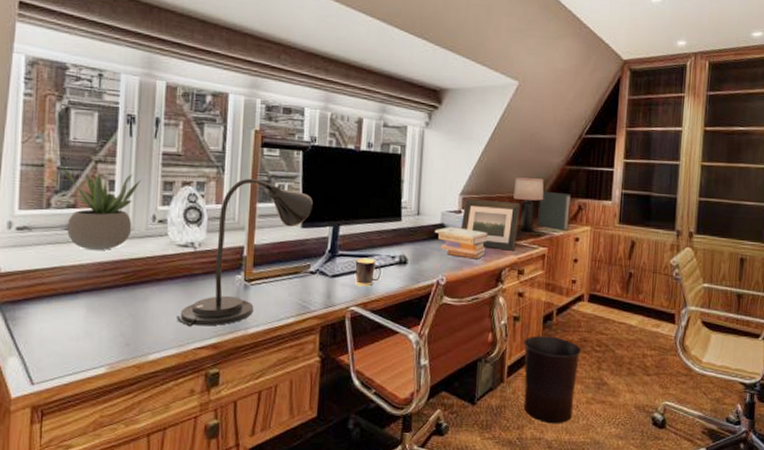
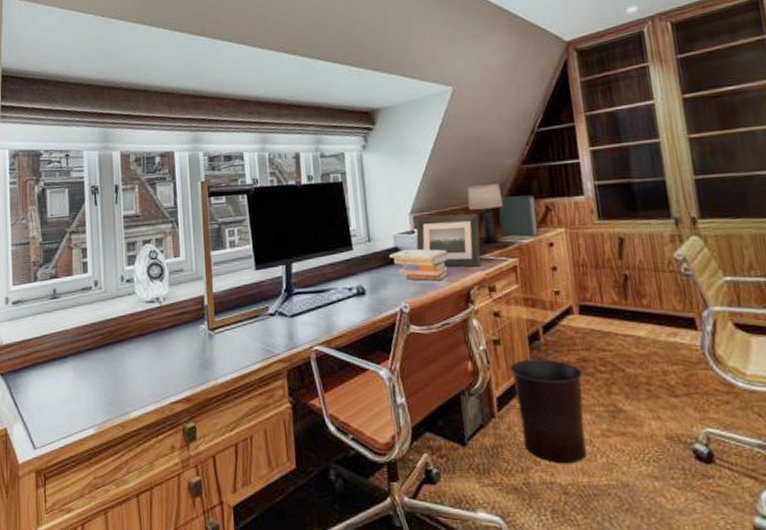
potted plant: present [62,167,142,251] -> none [43,239,109,316]
desk lamp: present [177,178,314,327] -> none [151,228,264,382]
mug: present [355,257,381,287] -> none [312,293,341,324]

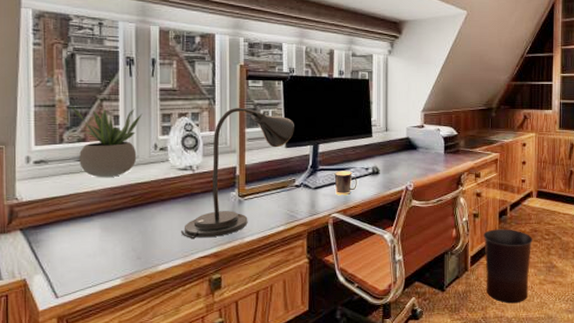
potted plant: none [43,239,109,316] -> present [71,106,143,178]
desk lamp: none [151,228,264,382] -> present [181,107,295,239]
mug: none [312,293,341,324] -> present [334,171,357,196]
books: present [389,249,449,281] -> none [402,140,448,167]
picture frame: present [416,213,481,268] -> none [424,115,474,158]
table lamp: present [467,183,504,244] -> none [468,94,494,141]
binder: present [498,195,539,237] -> none [490,104,517,138]

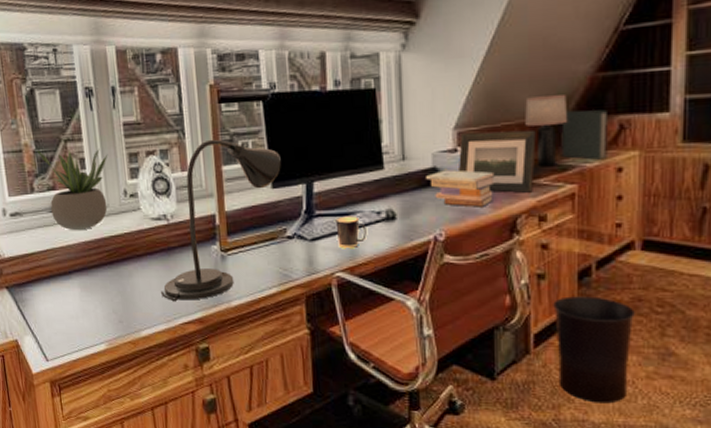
books: none [402,140,448,167] -> present [426,170,495,207]
picture frame: none [424,115,474,158] -> present [459,129,536,193]
table lamp: none [468,94,494,141] -> present [525,95,568,167]
binder: none [490,104,517,138] -> present [561,109,607,160]

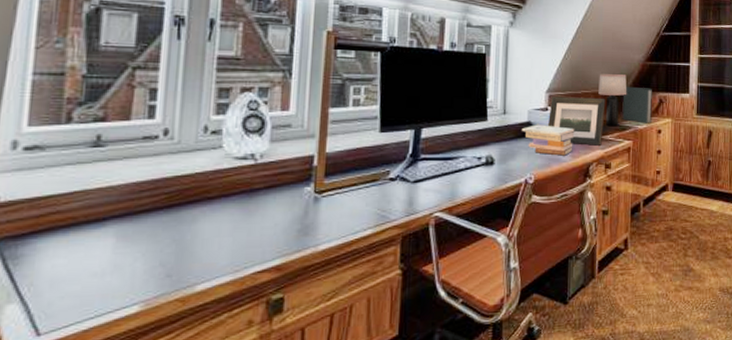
potted plant: present [37,149,108,231] -> none [88,75,191,170]
desk lamp: present [161,139,282,302] -> none [232,81,393,249]
mug: present [335,216,367,249] -> none [439,160,467,191]
waste bin: present [553,296,635,404] -> none [613,227,668,315]

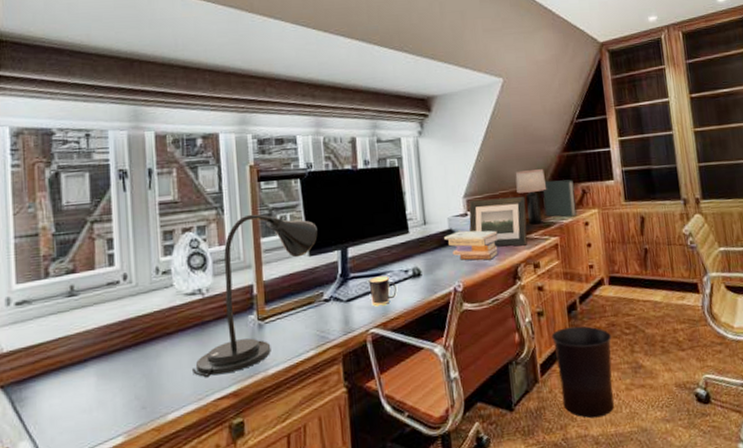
desk lamp: none [232,81,393,249] -> present [192,214,319,378]
mug: none [439,160,467,191] -> present [368,276,397,307]
waste bin: none [613,227,668,315] -> present [551,326,614,418]

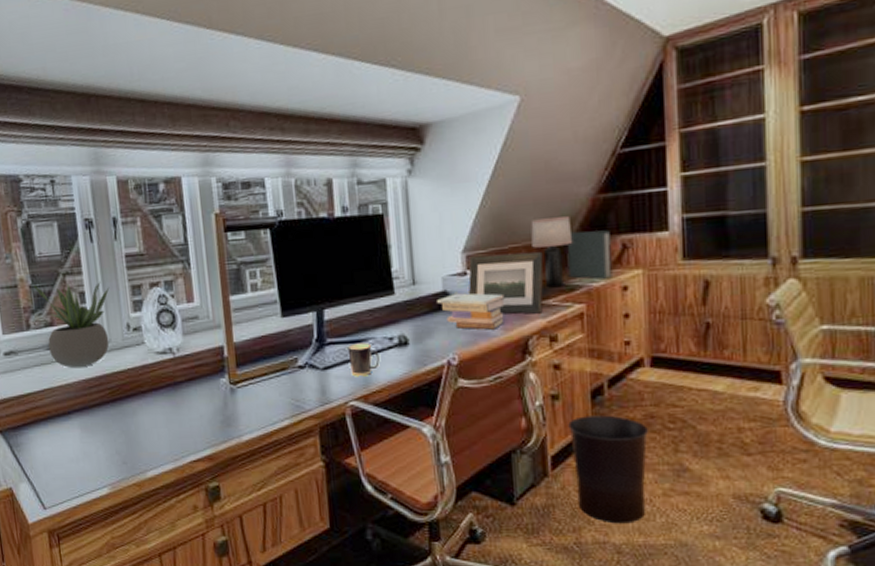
potted plant: none [57,228,140,315] -> present [33,282,110,369]
desk lamp: present [192,214,319,378] -> none [167,268,291,439]

